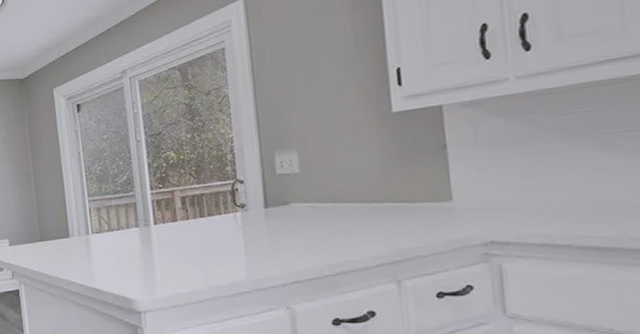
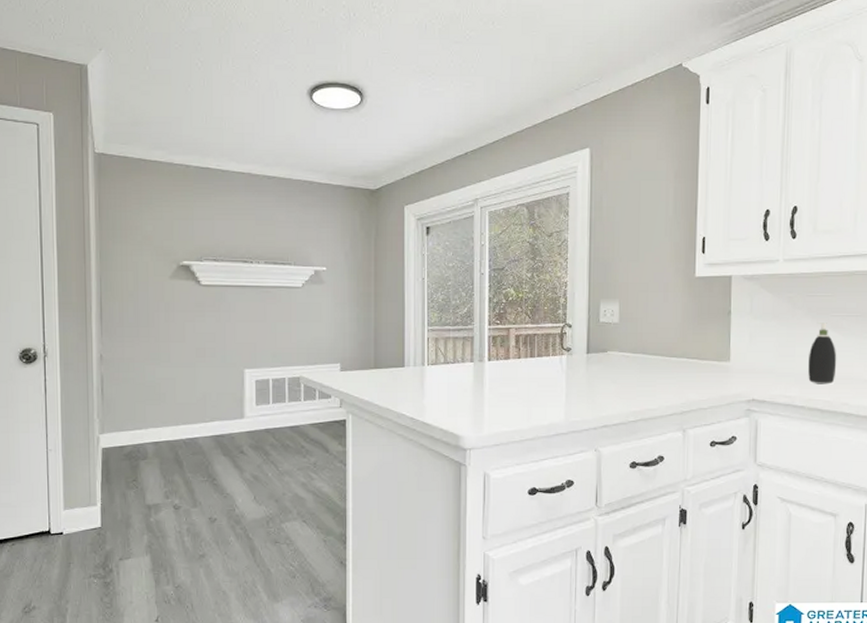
soap dispenser: none [569,143,617,218] -> present [808,323,837,385]

